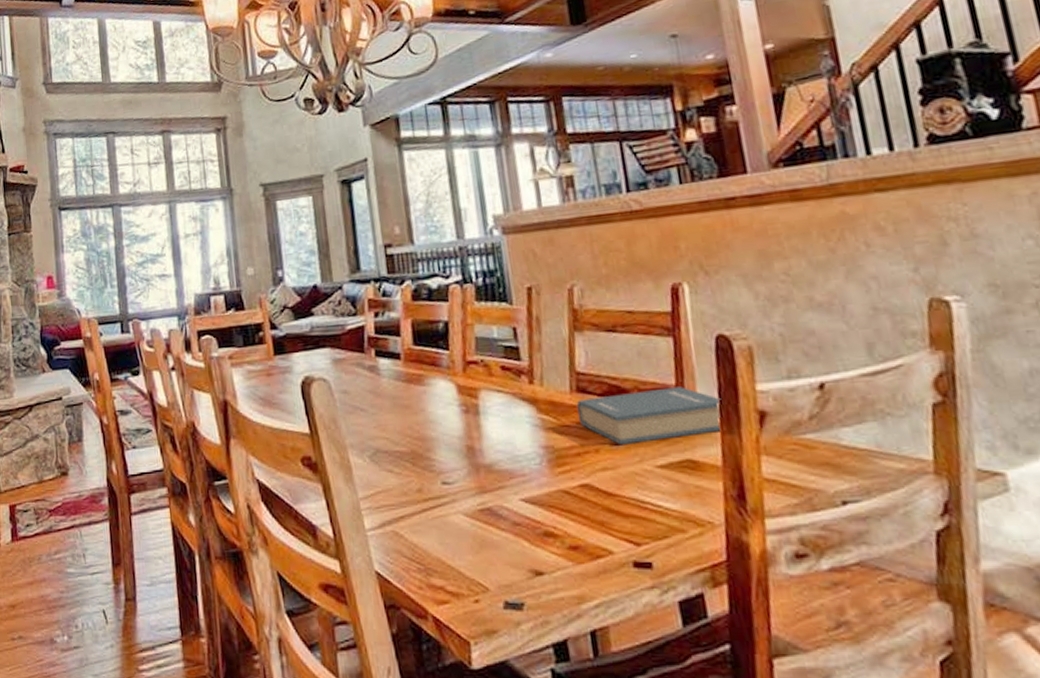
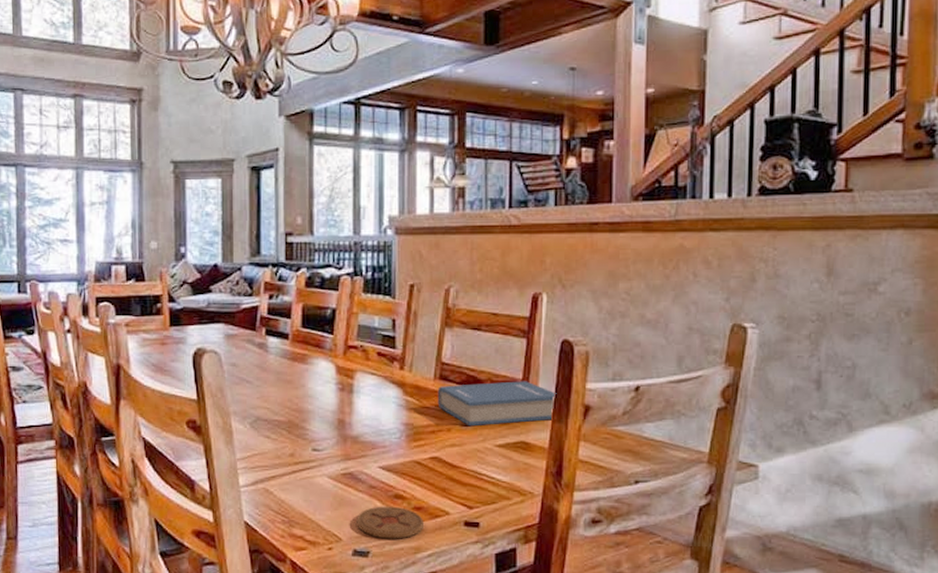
coaster: none [503,546,584,587] -> present [357,506,423,539]

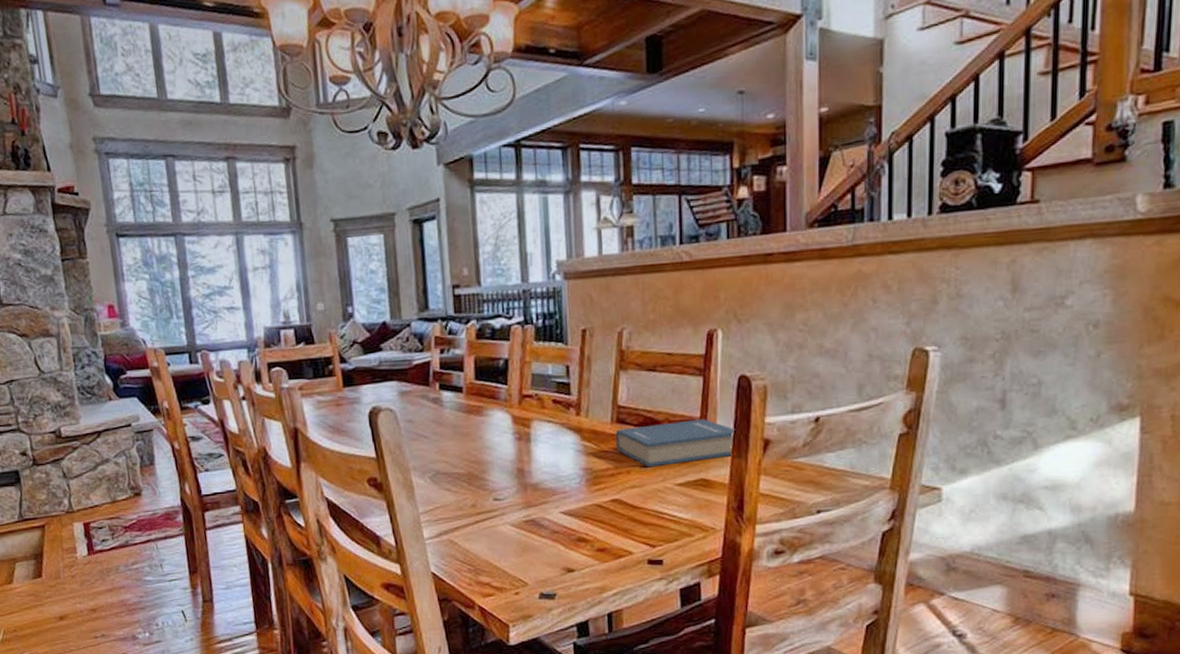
coaster: present [357,506,423,539] -> none [541,549,608,581]

